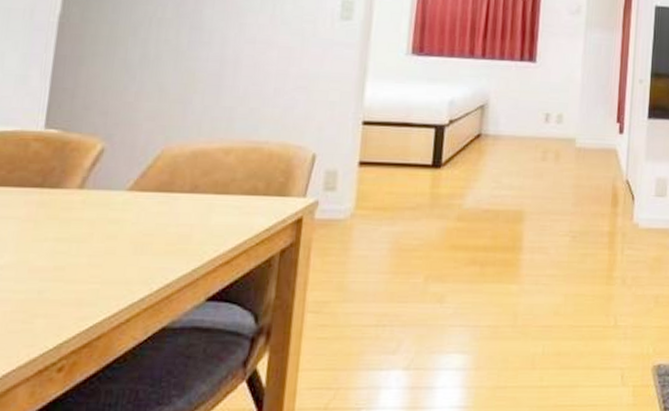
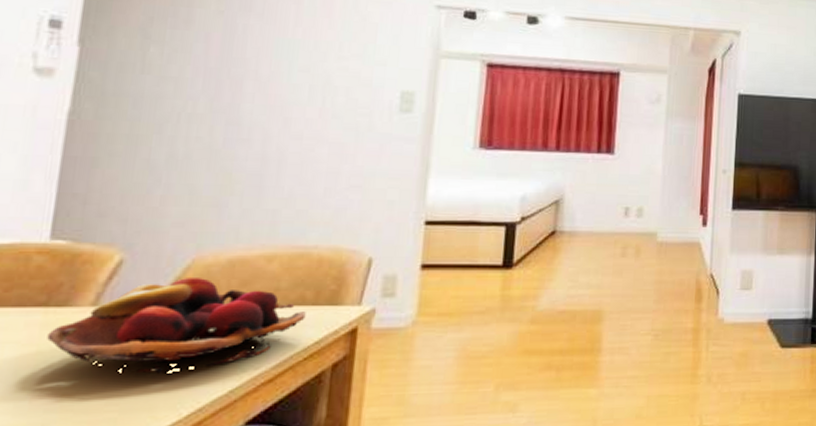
fruit basket: none [42,165,258,251] -> present [47,276,306,374]

